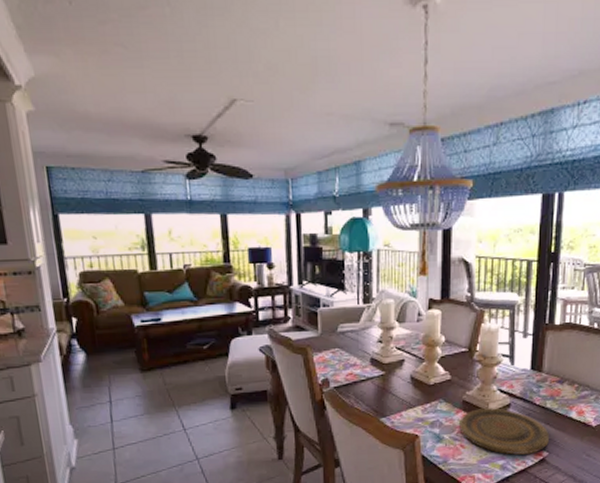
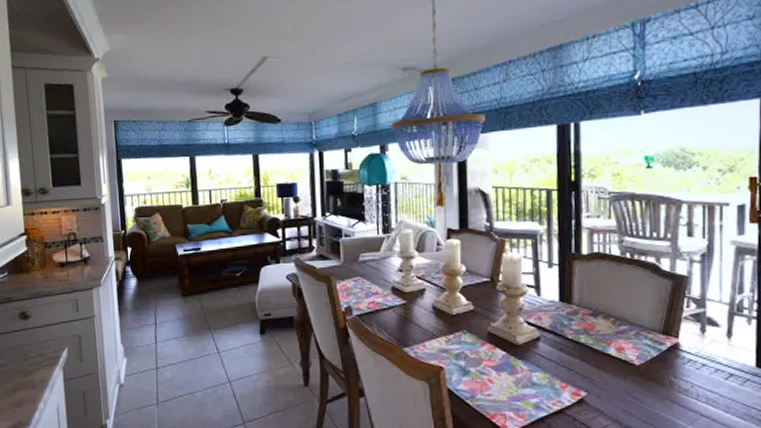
plate: present [459,408,549,455] -> none [485,341,586,393]

